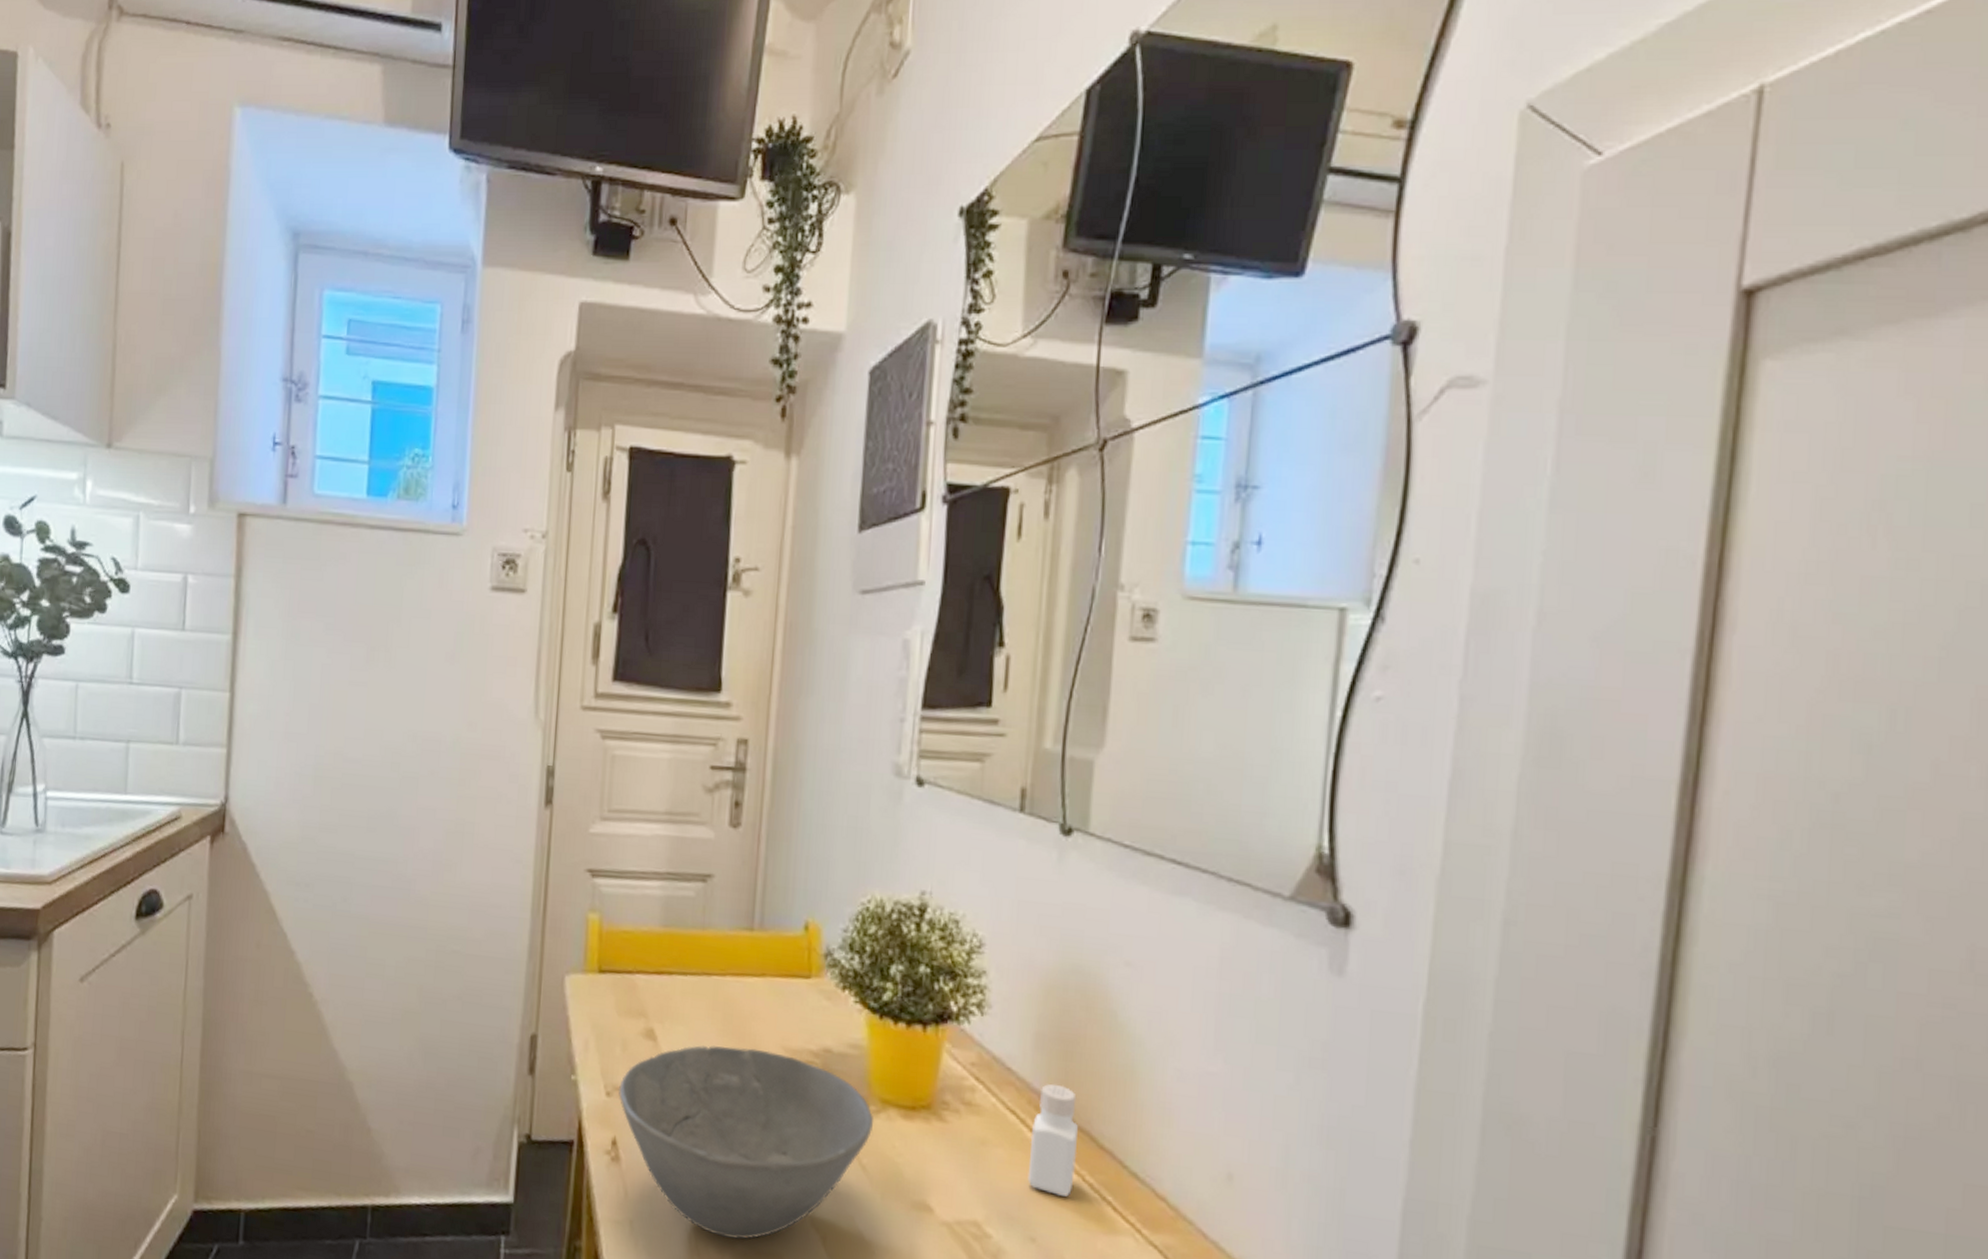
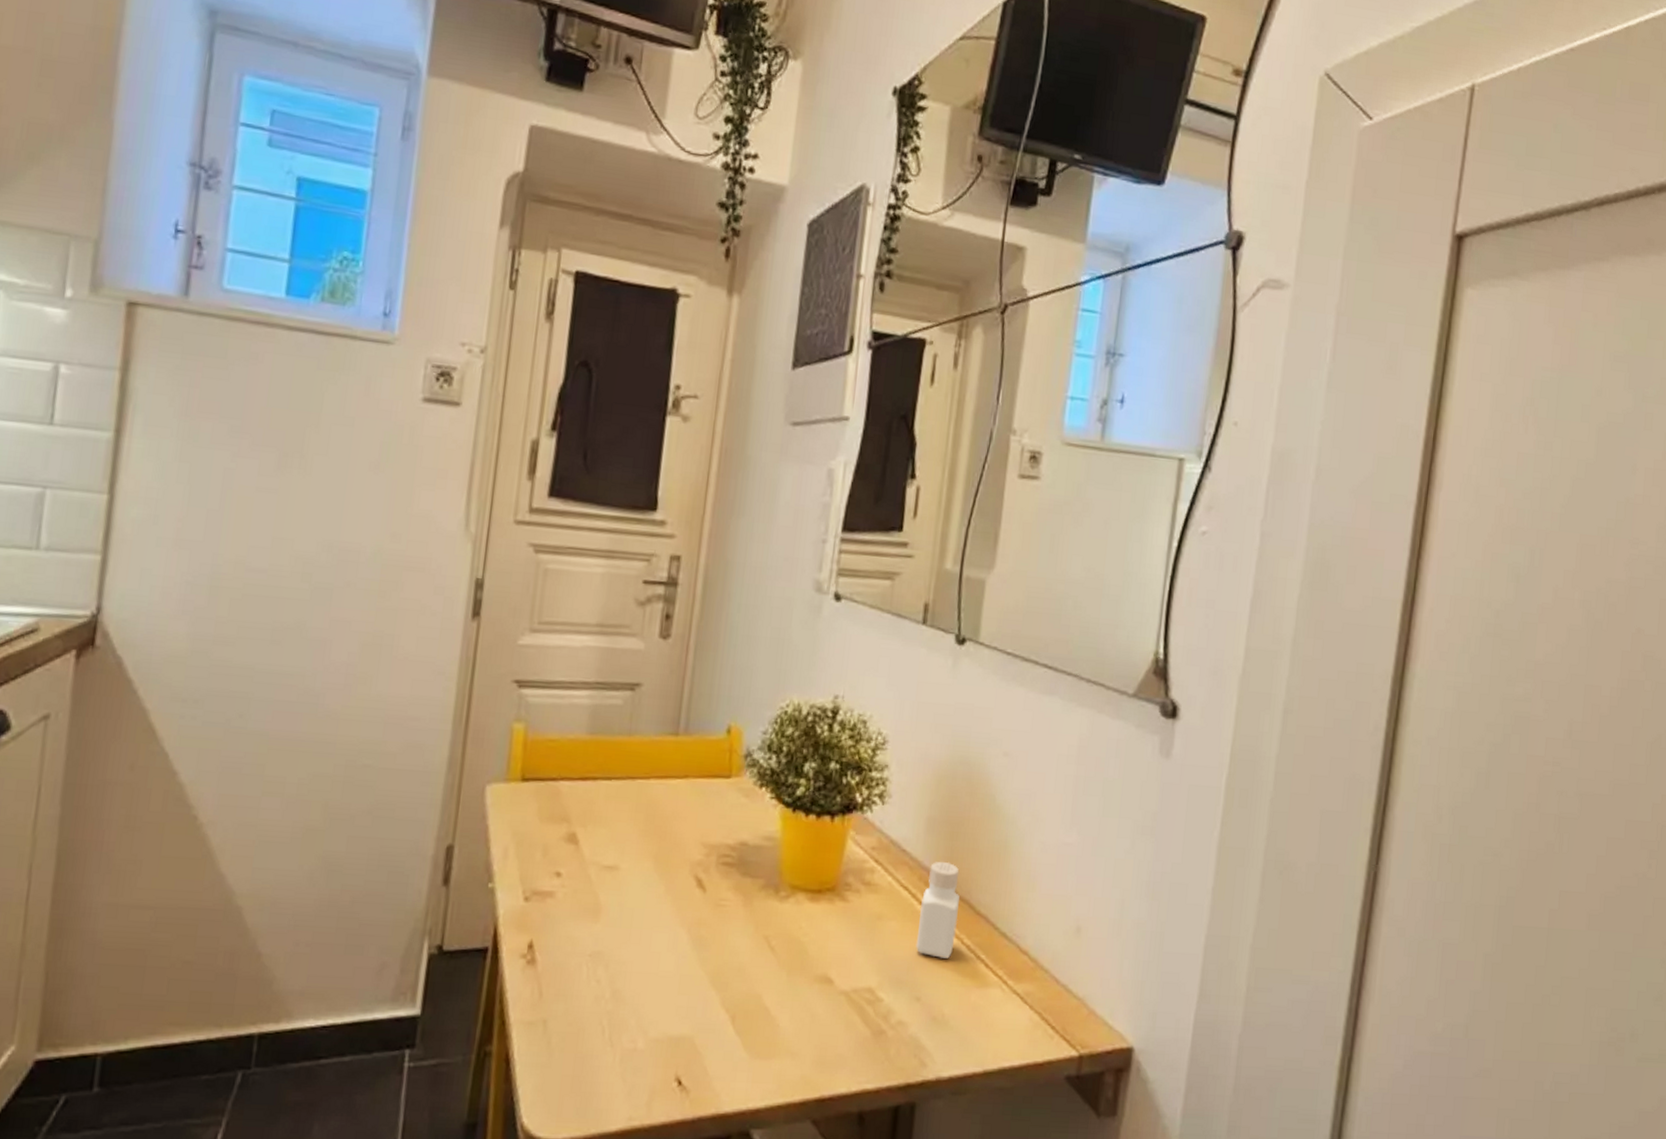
bowl: present [618,1045,874,1240] -> none [536,846,784,1028]

